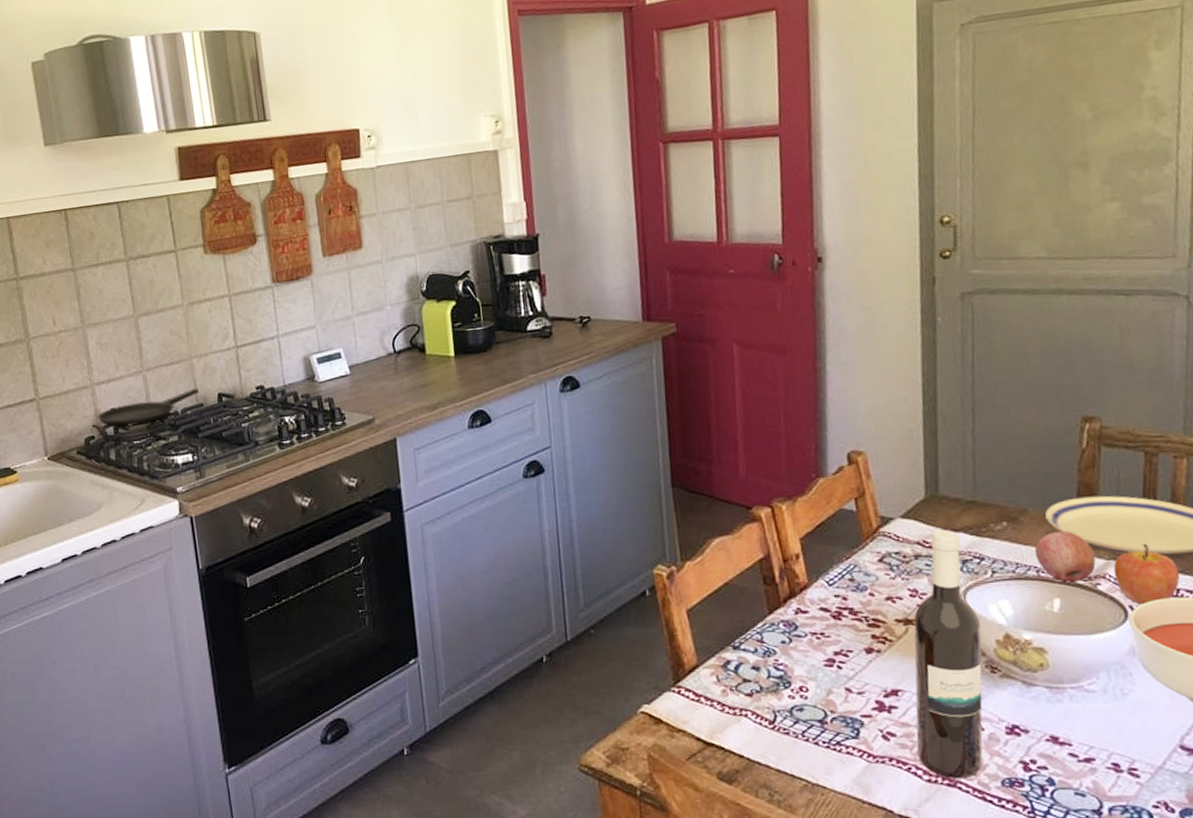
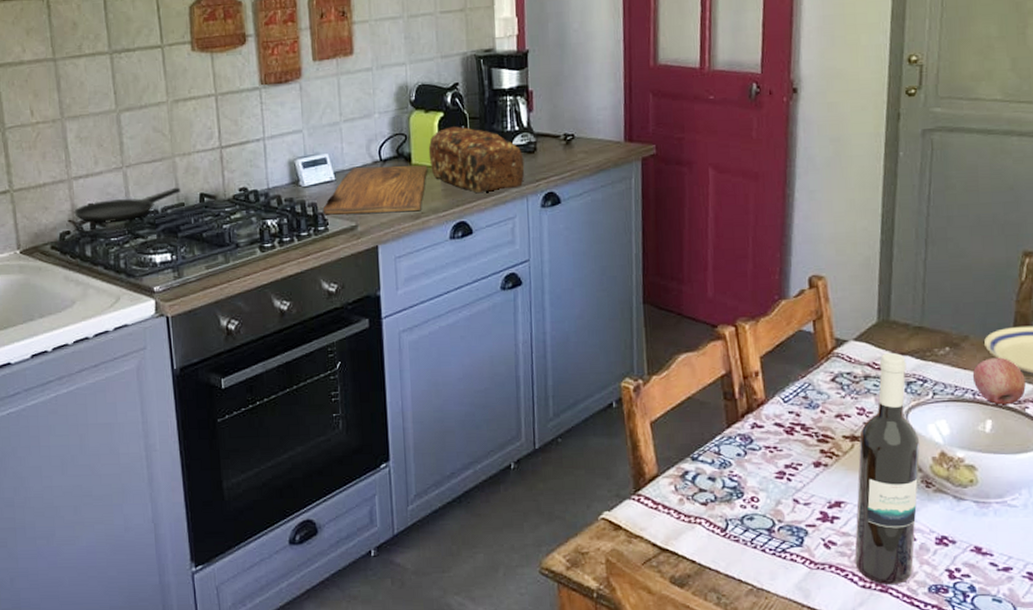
cutting board: none [339,355,443,410] -> present [322,165,428,215]
bread loaf: none [442,314,541,380] -> present [428,126,525,193]

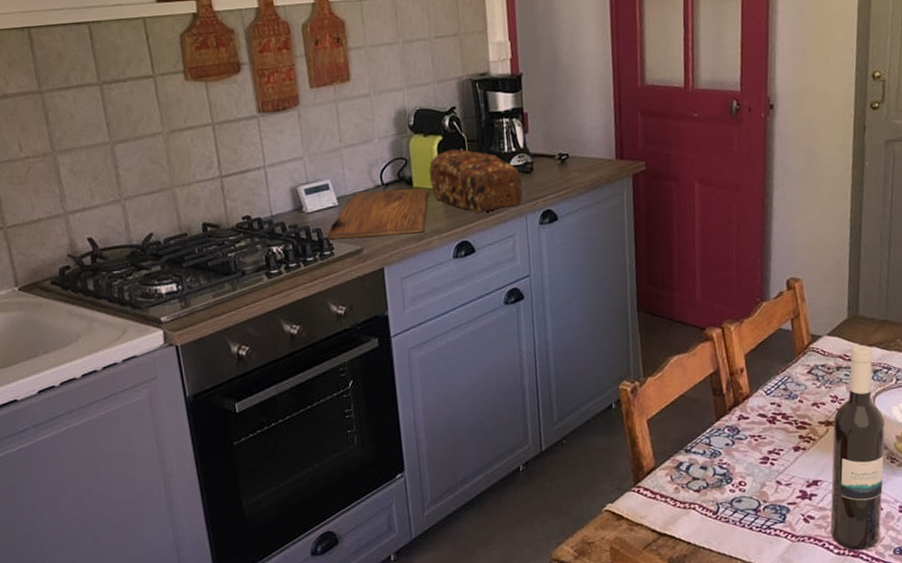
frying pan: present [74,187,181,223] -> none [72,218,183,257]

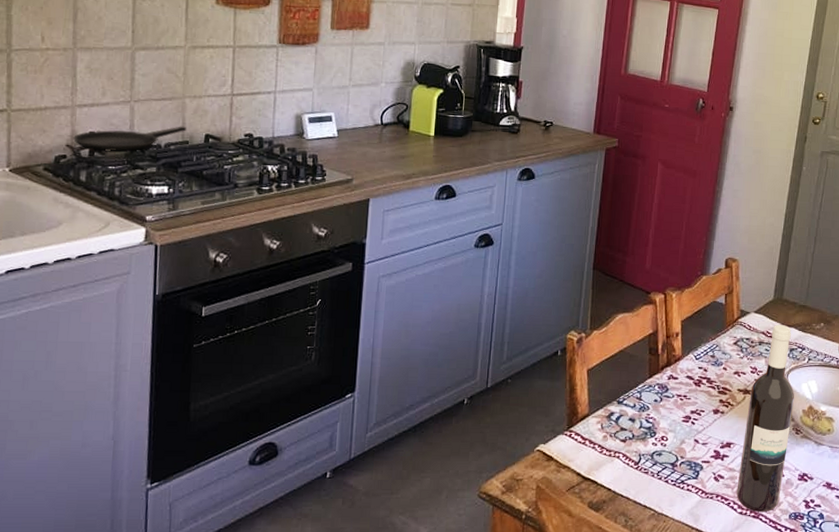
frying pan: none [72,218,183,257] -> present [73,126,187,152]
cutting board: present [327,188,430,240] -> none [322,128,424,173]
bread loaf: present [429,149,523,213] -> none [425,102,508,162]

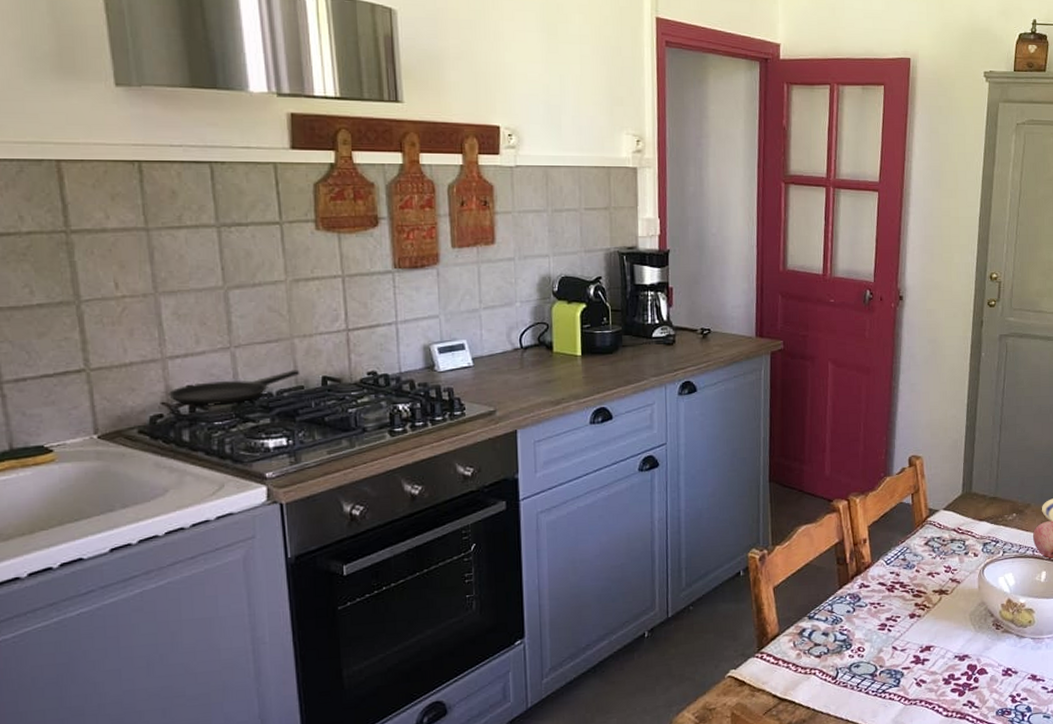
wine bottle: present [736,325,794,513] -> none [940,520,992,713]

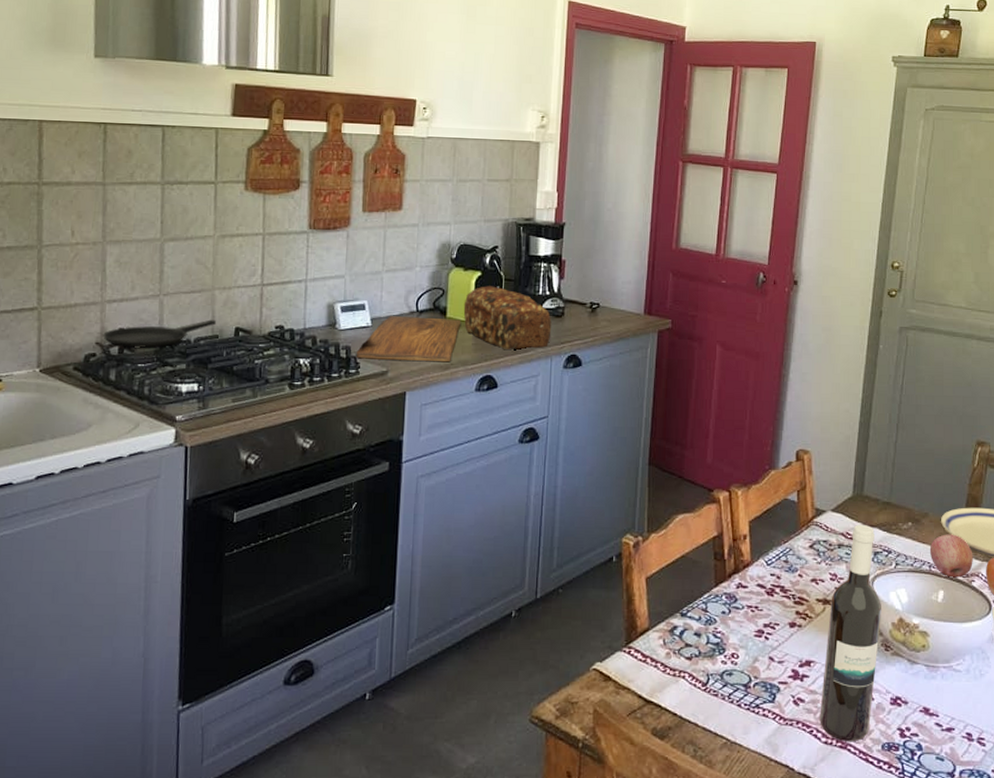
cutting board: none [459,353,570,400] -> present [355,316,462,363]
bread loaf: none [570,317,664,380] -> present [463,286,552,350]
wine bottle: none [940,520,992,713] -> present [820,525,881,742]

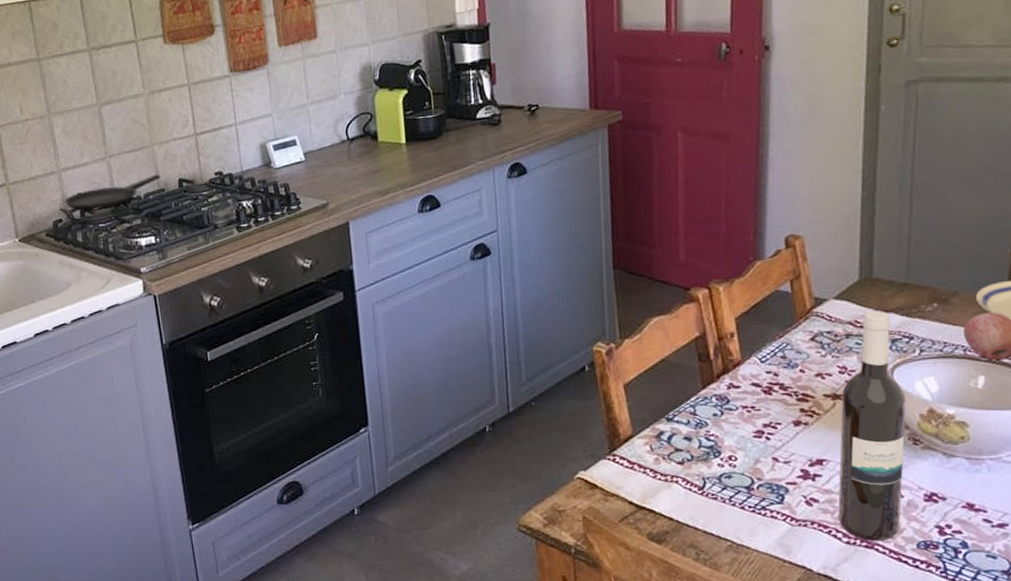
cutting board: present [355,316,462,363] -> none [294,142,395,195]
bread loaf: present [463,286,552,350] -> none [394,102,490,167]

